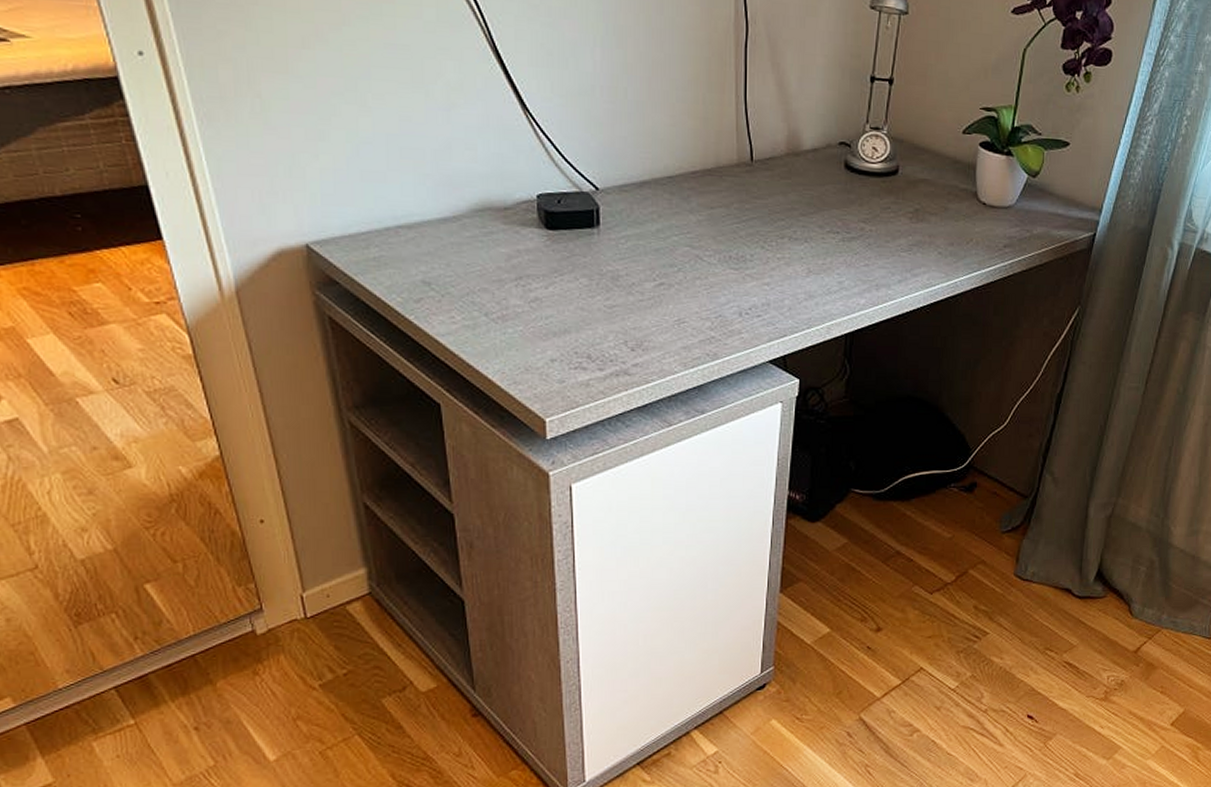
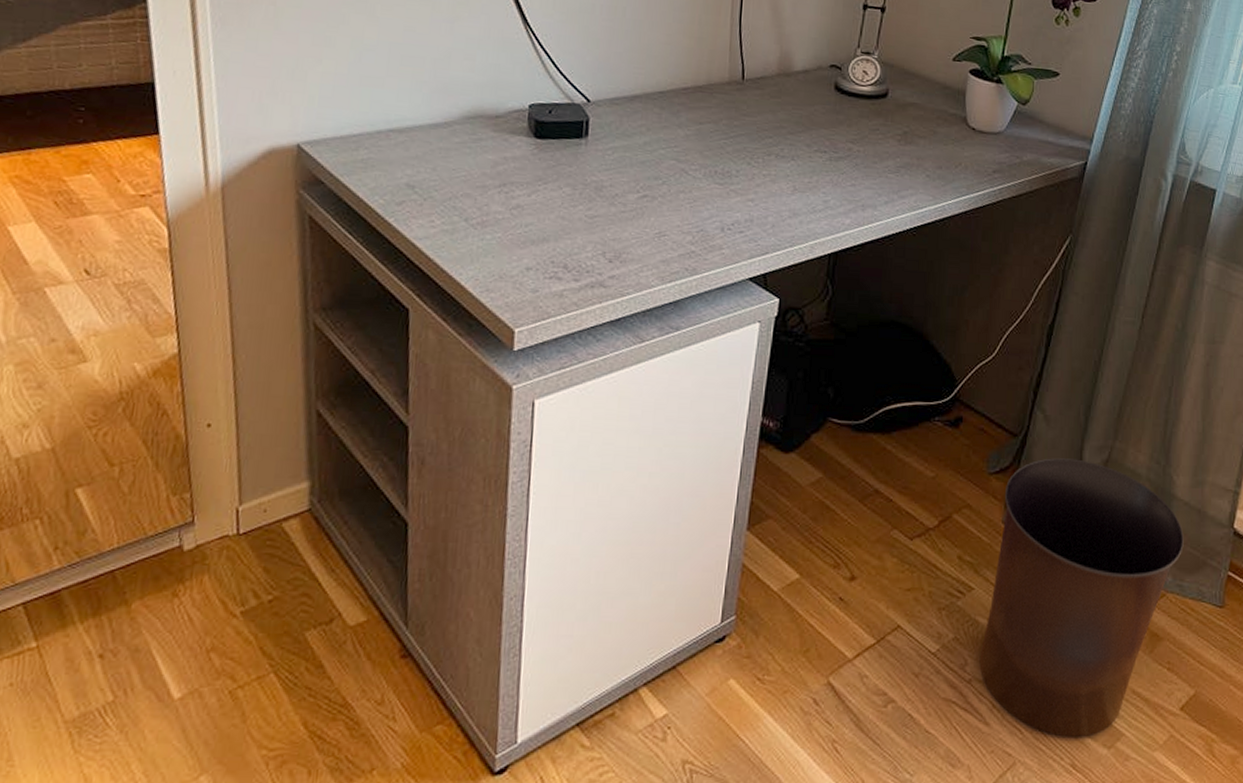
waste bin: none [994,516,1179,753] -> present [979,458,1184,737]

